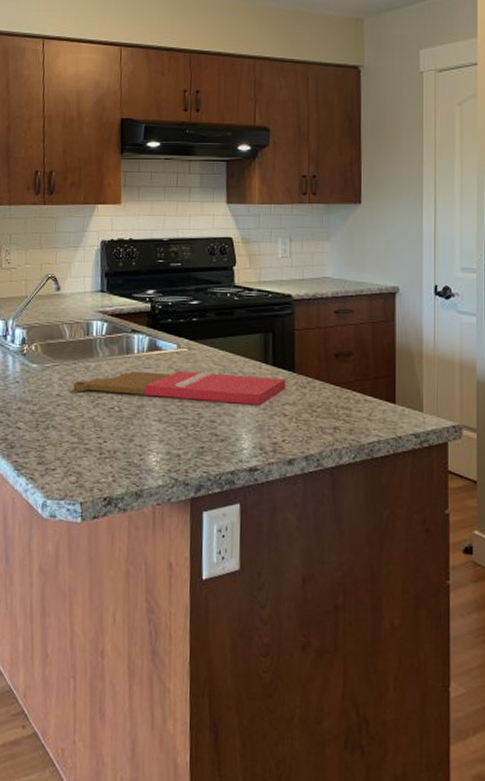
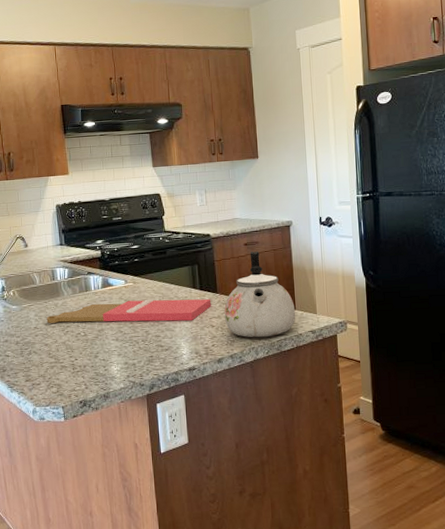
kettle: none [302,321,396,437] -> present [224,250,296,338]

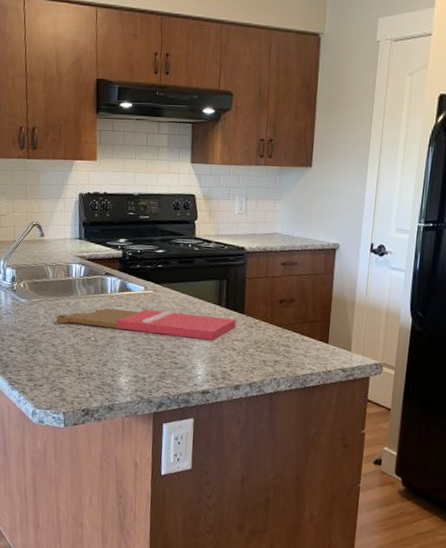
kettle: present [224,250,296,338] -> none [248,272,328,369]

